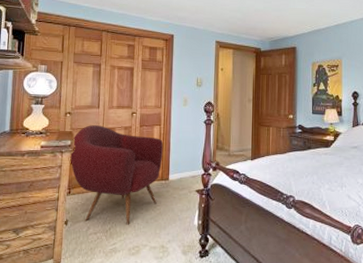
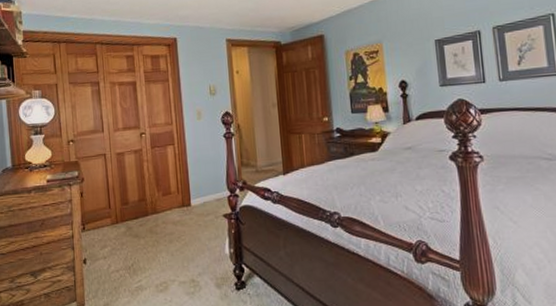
armchair: present [69,125,164,225] -> none [78,151,182,260]

